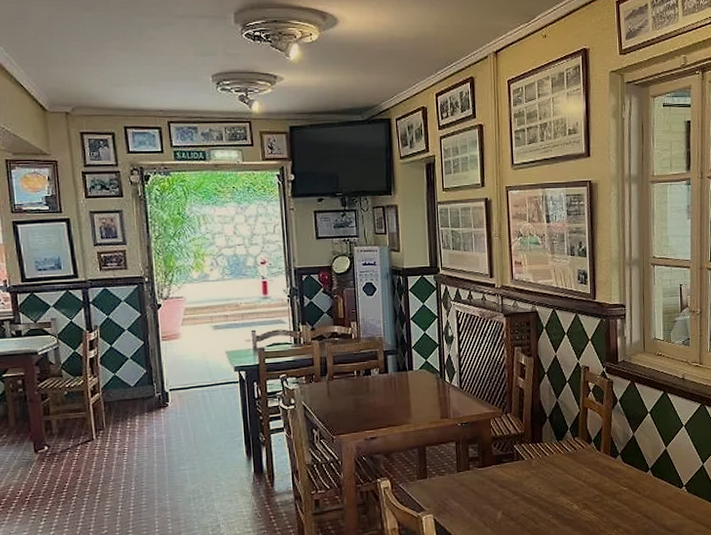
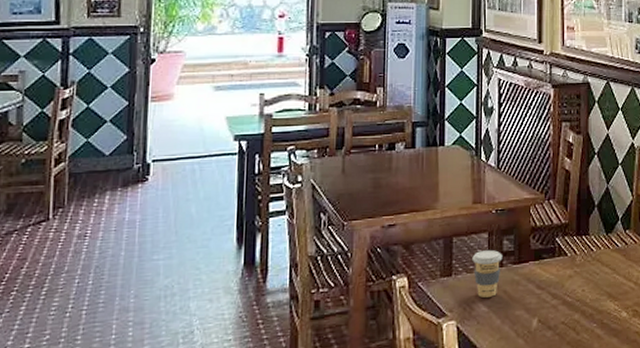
coffee cup: none [443,456,469,495] -> present [472,249,503,298]

